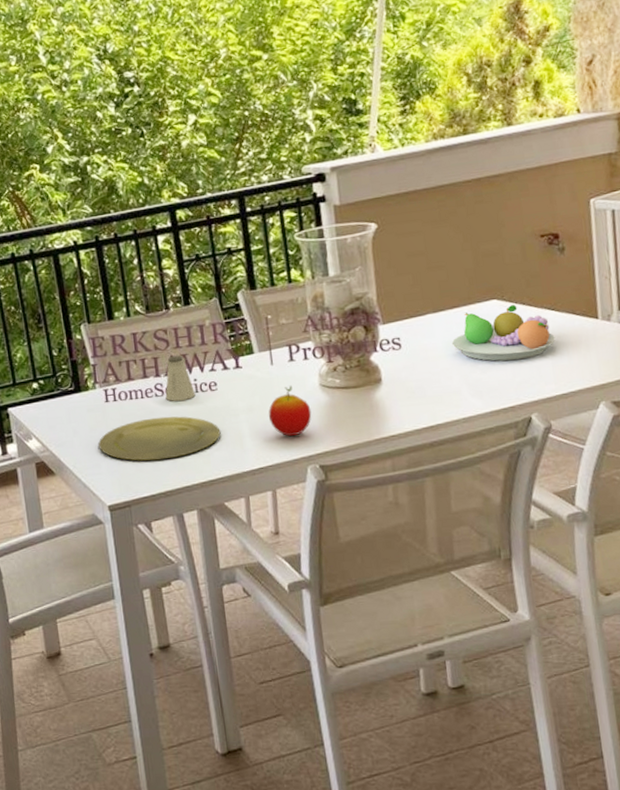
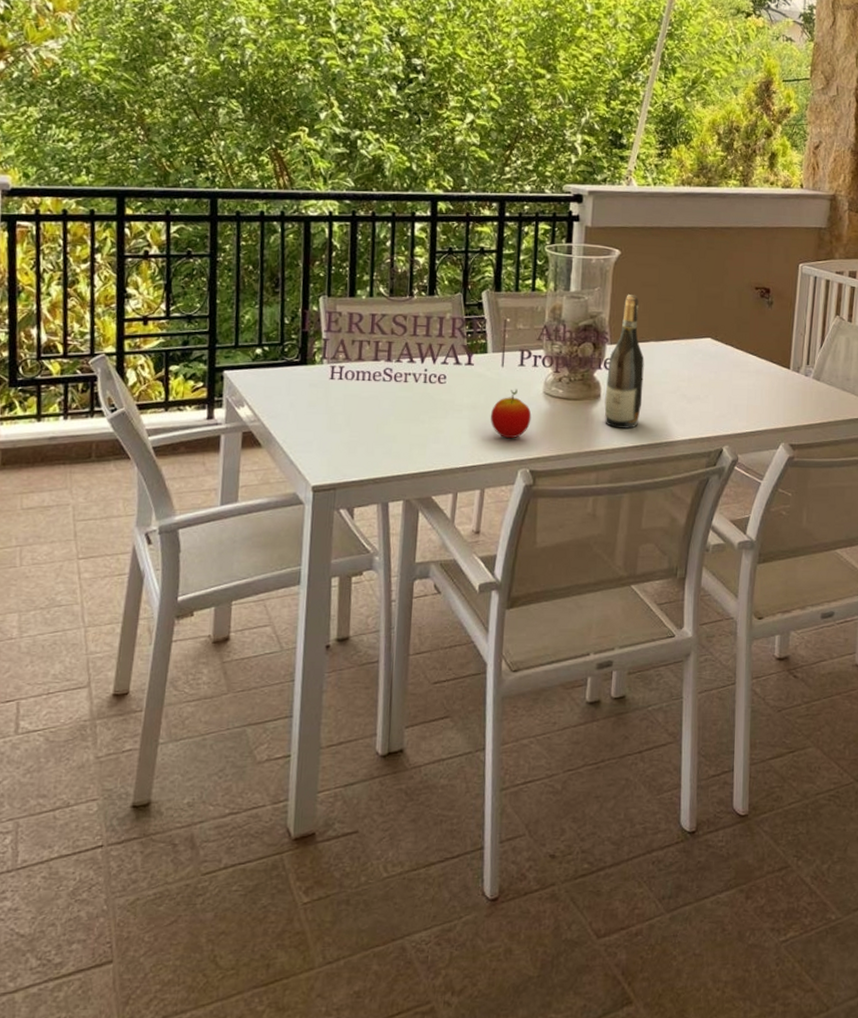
plate: present [98,416,221,461] -> none [314,402,441,446]
saltshaker: present [165,355,196,402] -> none [393,342,424,390]
wine bottle: none [384,267,430,411] -> present [604,295,644,429]
fruit bowl: present [451,305,556,361] -> none [666,345,753,396]

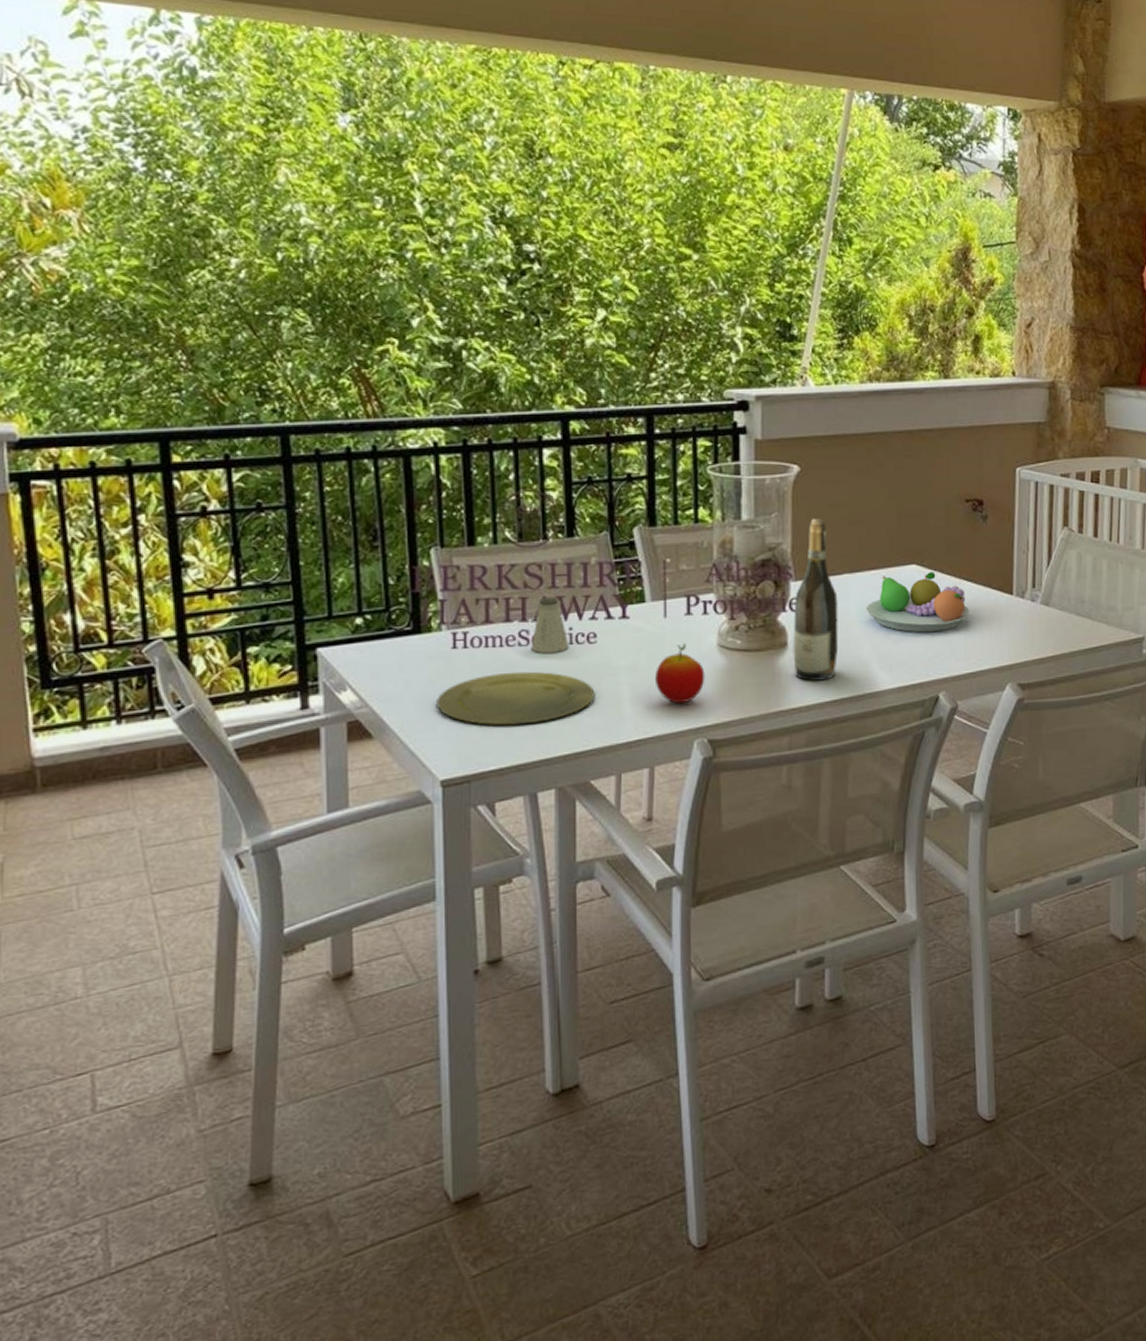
plate: none [314,402,441,446] -> present [437,671,595,726]
saltshaker: none [393,342,424,390] -> present [531,596,569,654]
fruit bowl: none [666,345,753,396] -> present [865,572,970,633]

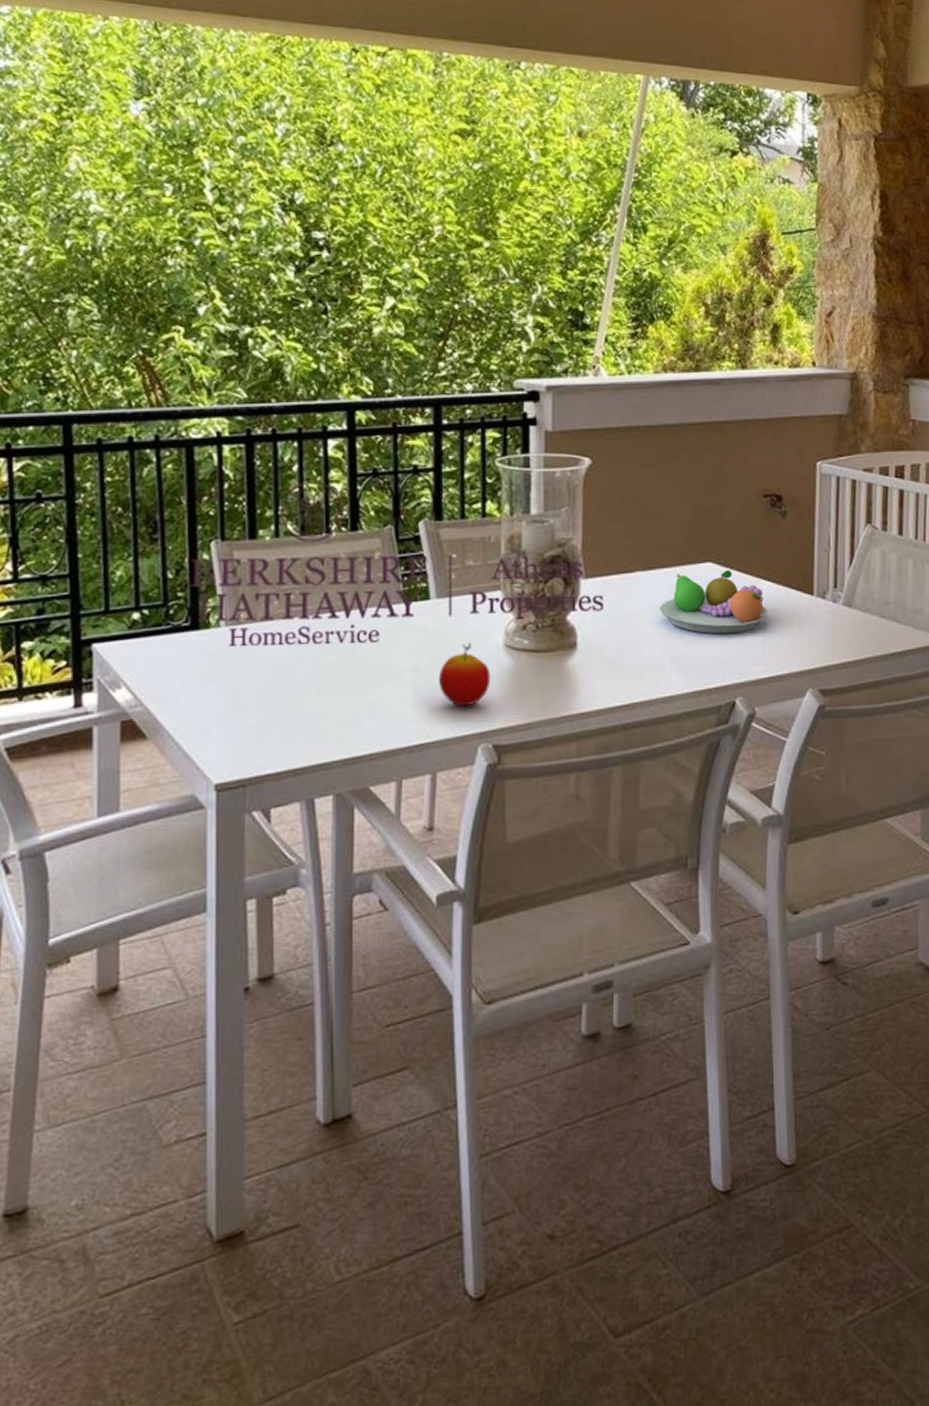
plate: present [437,671,595,726] -> none [213,670,376,728]
saltshaker: present [531,596,569,654] -> none [311,592,350,653]
wine bottle: present [793,519,839,681] -> none [582,514,630,684]

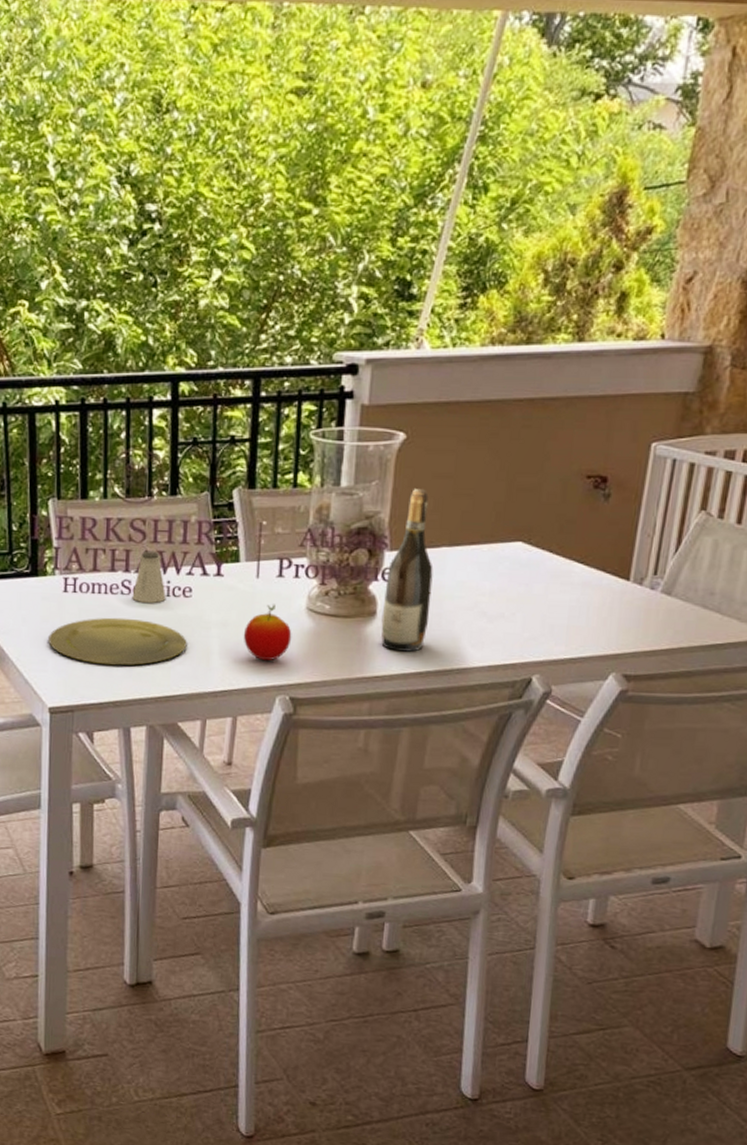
plate: none [213,670,376,728] -> present [48,617,187,666]
saltshaker: none [311,592,350,653] -> present [132,550,166,604]
wine bottle: none [582,514,630,684] -> present [381,489,433,652]
fruit bowl: present [658,570,768,635] -> none [461,551,577,614]

